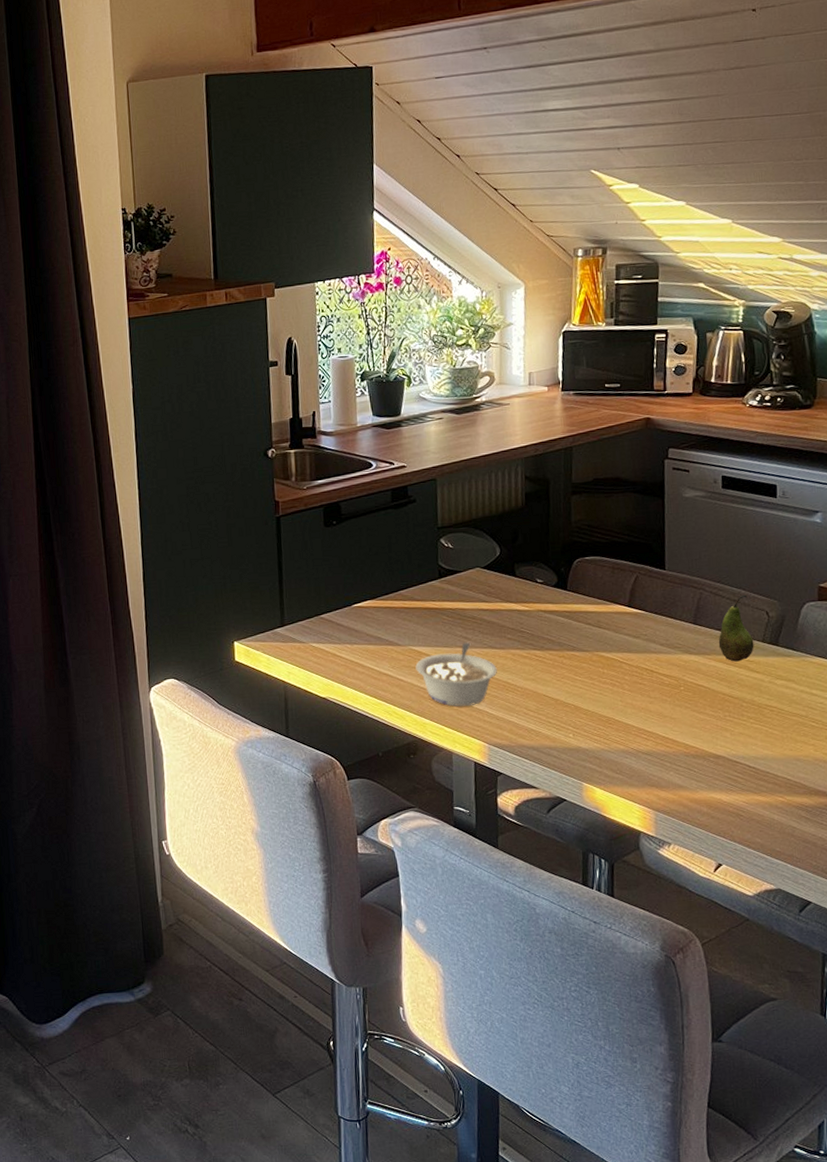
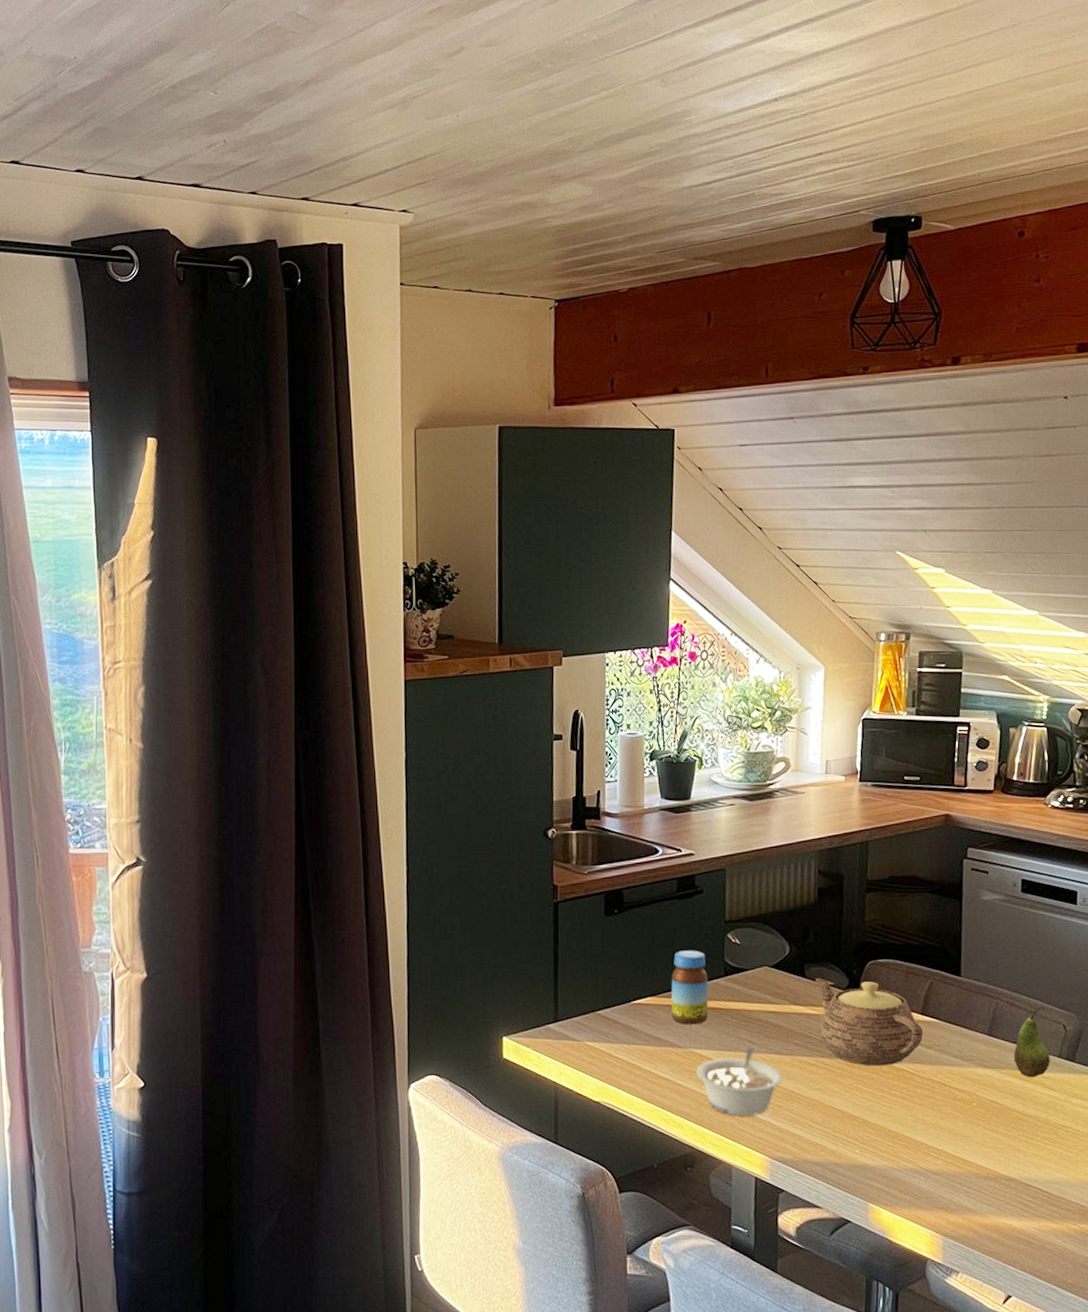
jar: none [389,555,425,625] -> present [671,950,709,1025]
teapot: none [525,577,631,657] -> present [815,978,924,1067]

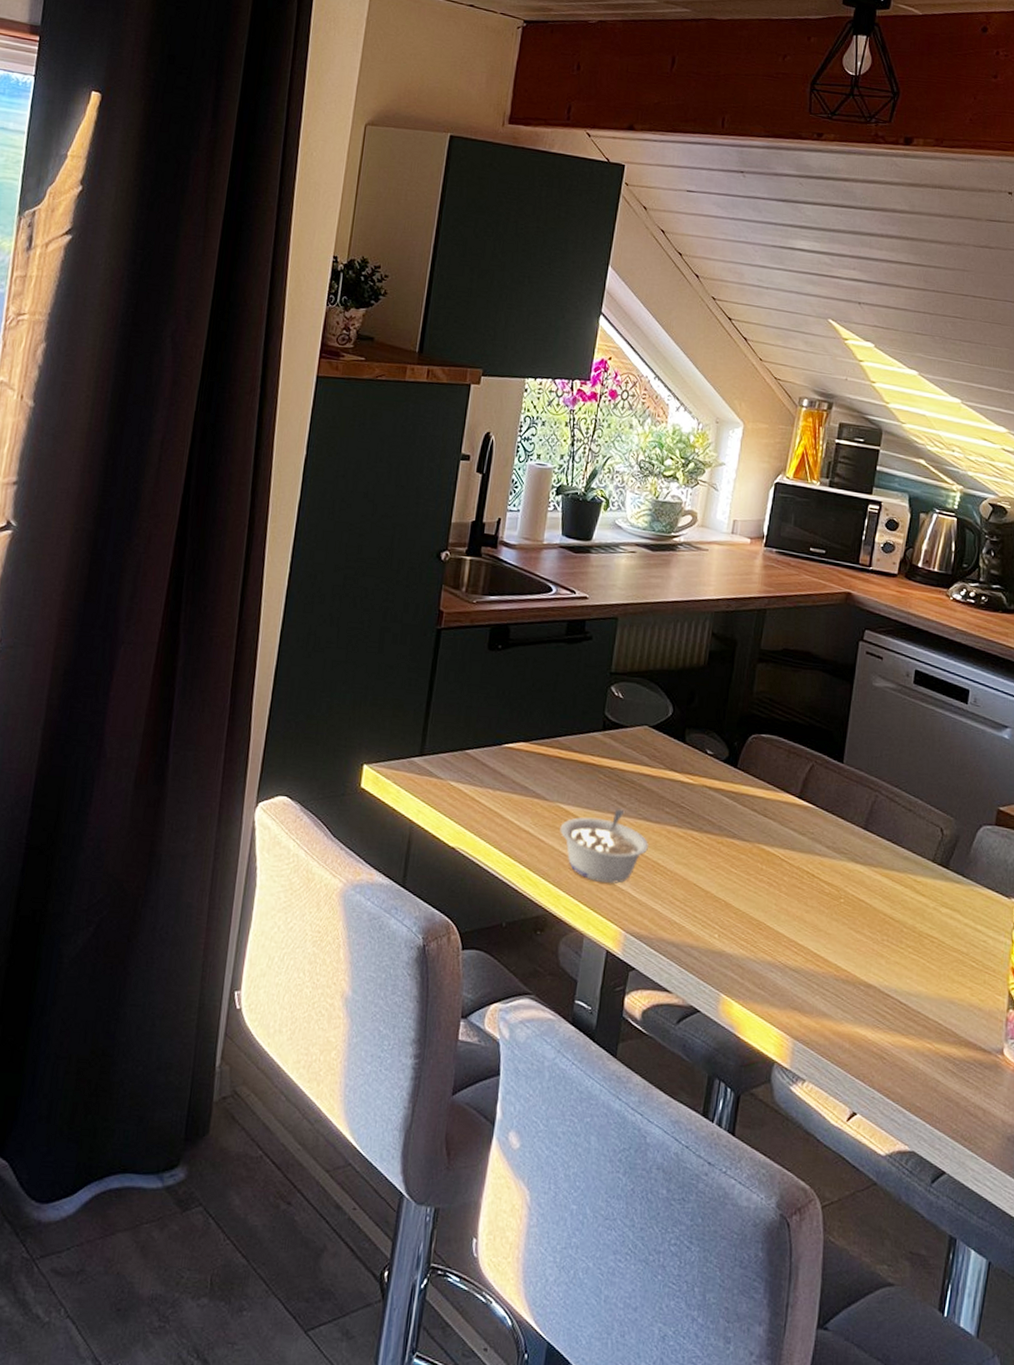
jar: present [671,950,709,1025] -> none [542,697,586,778]
teapot: present [815,978,924,1067] -> none [692,745,799,848]
fruit: present [1013,1006,1050,1078] -> none [887,805,924,880]

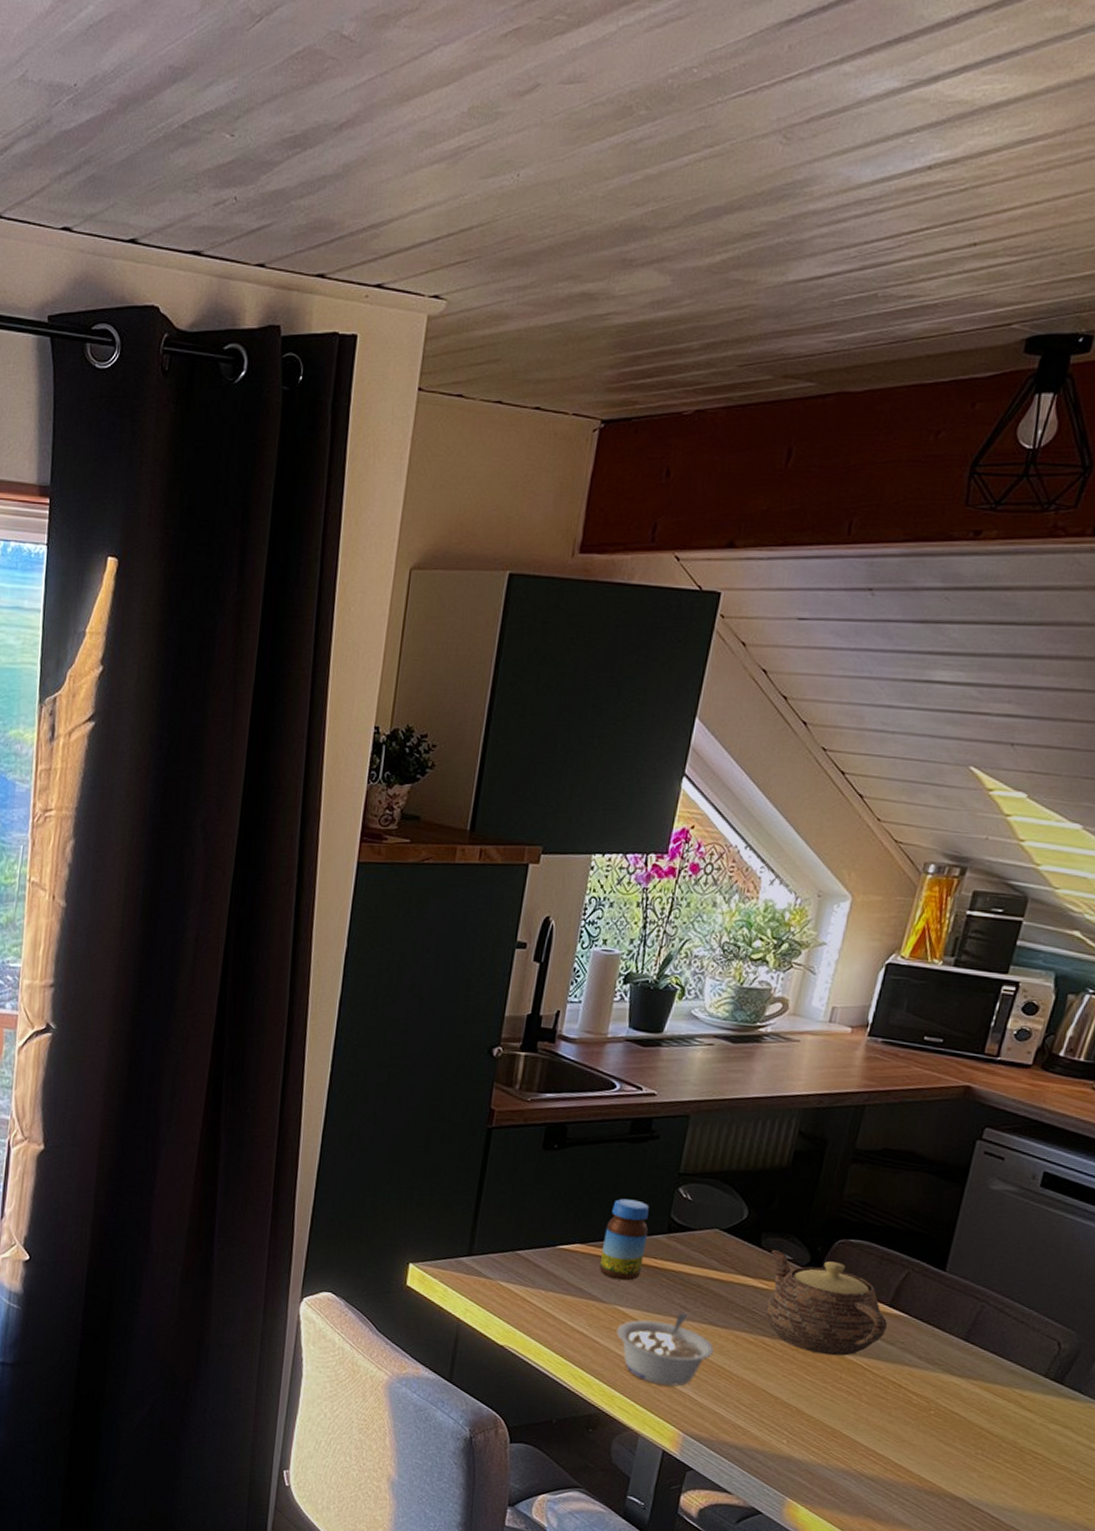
jar: none [542,697,586,778] -> present [599,1198,649,1281]
teapot: none [692,745,799,848] -> present [765,1250,888,1356]

